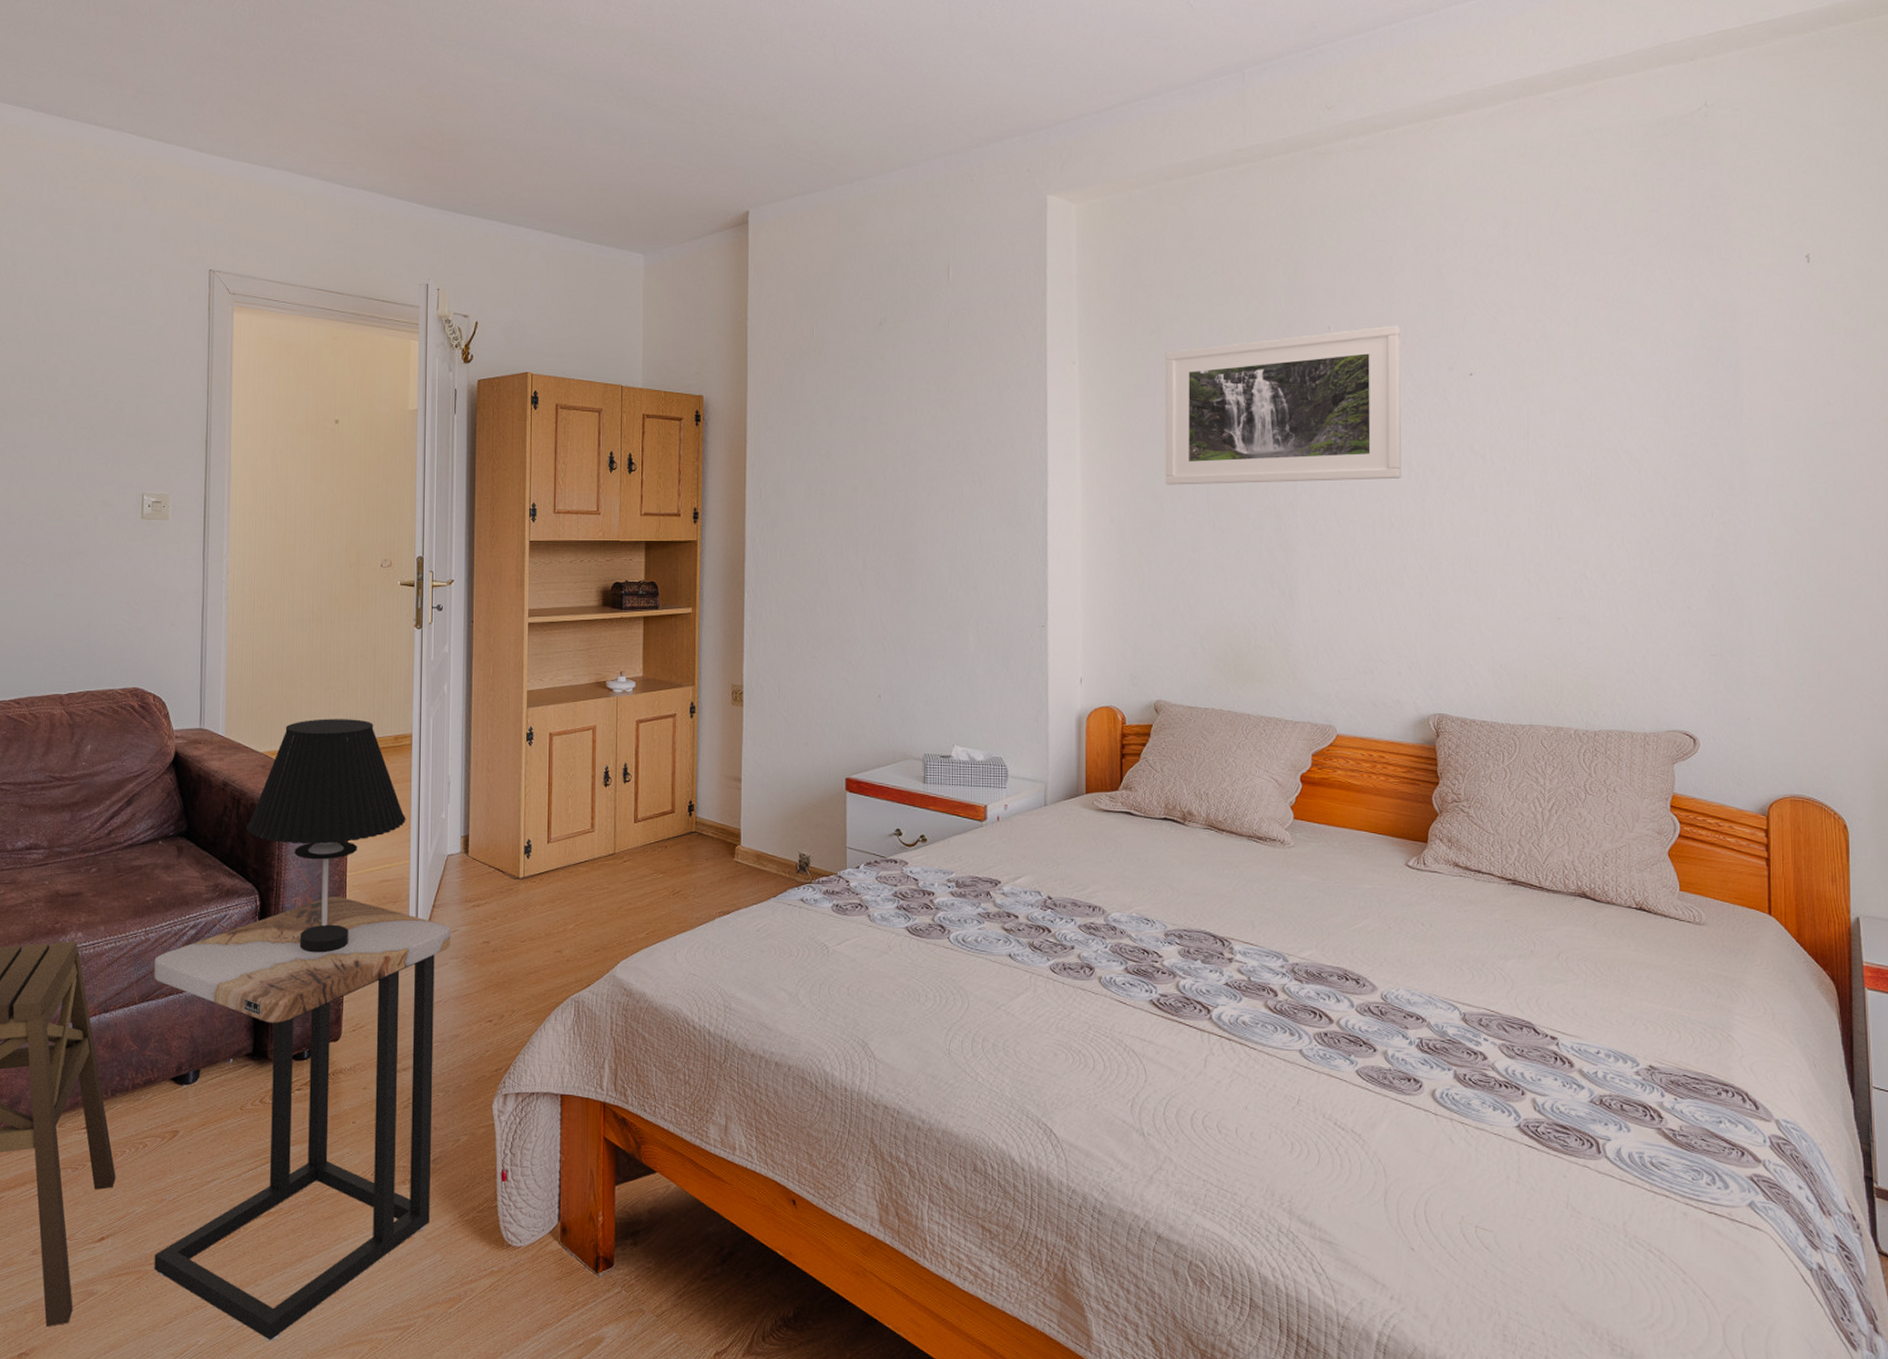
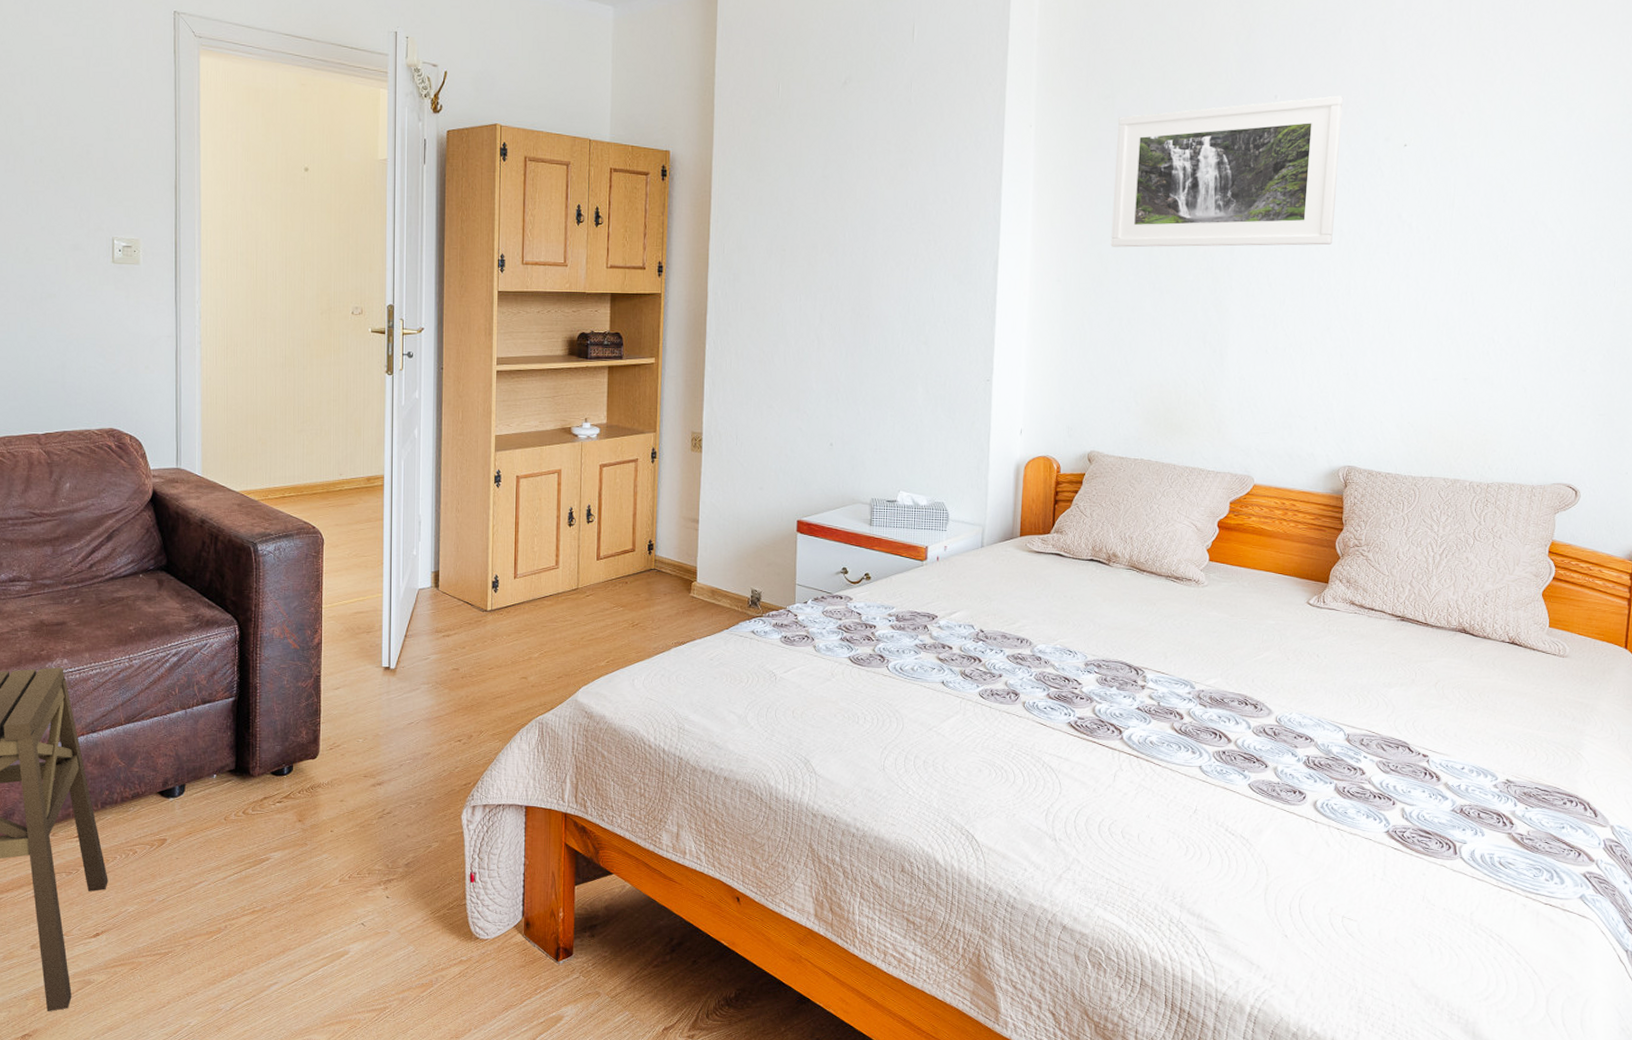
side table: present [154,896,450,1342] -> none [139,627,422,1023]
table lamp: present [246,719,406,953] -> none [224,460,379,679]

